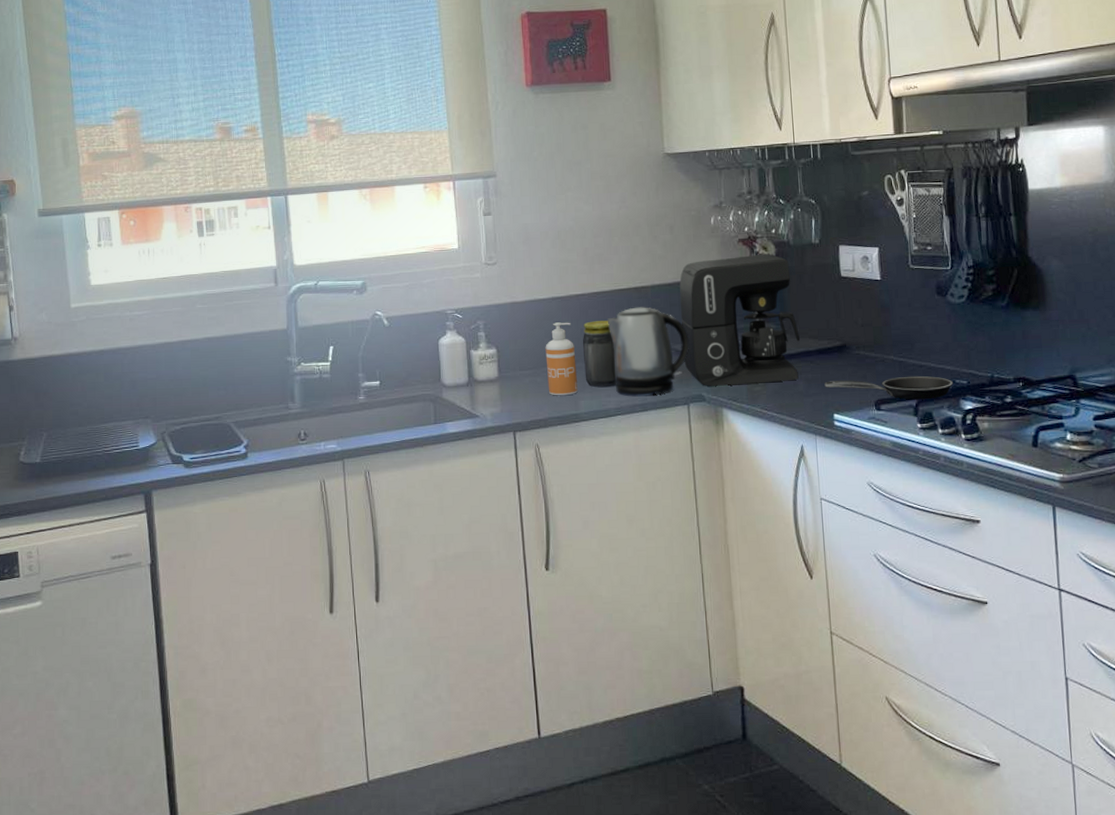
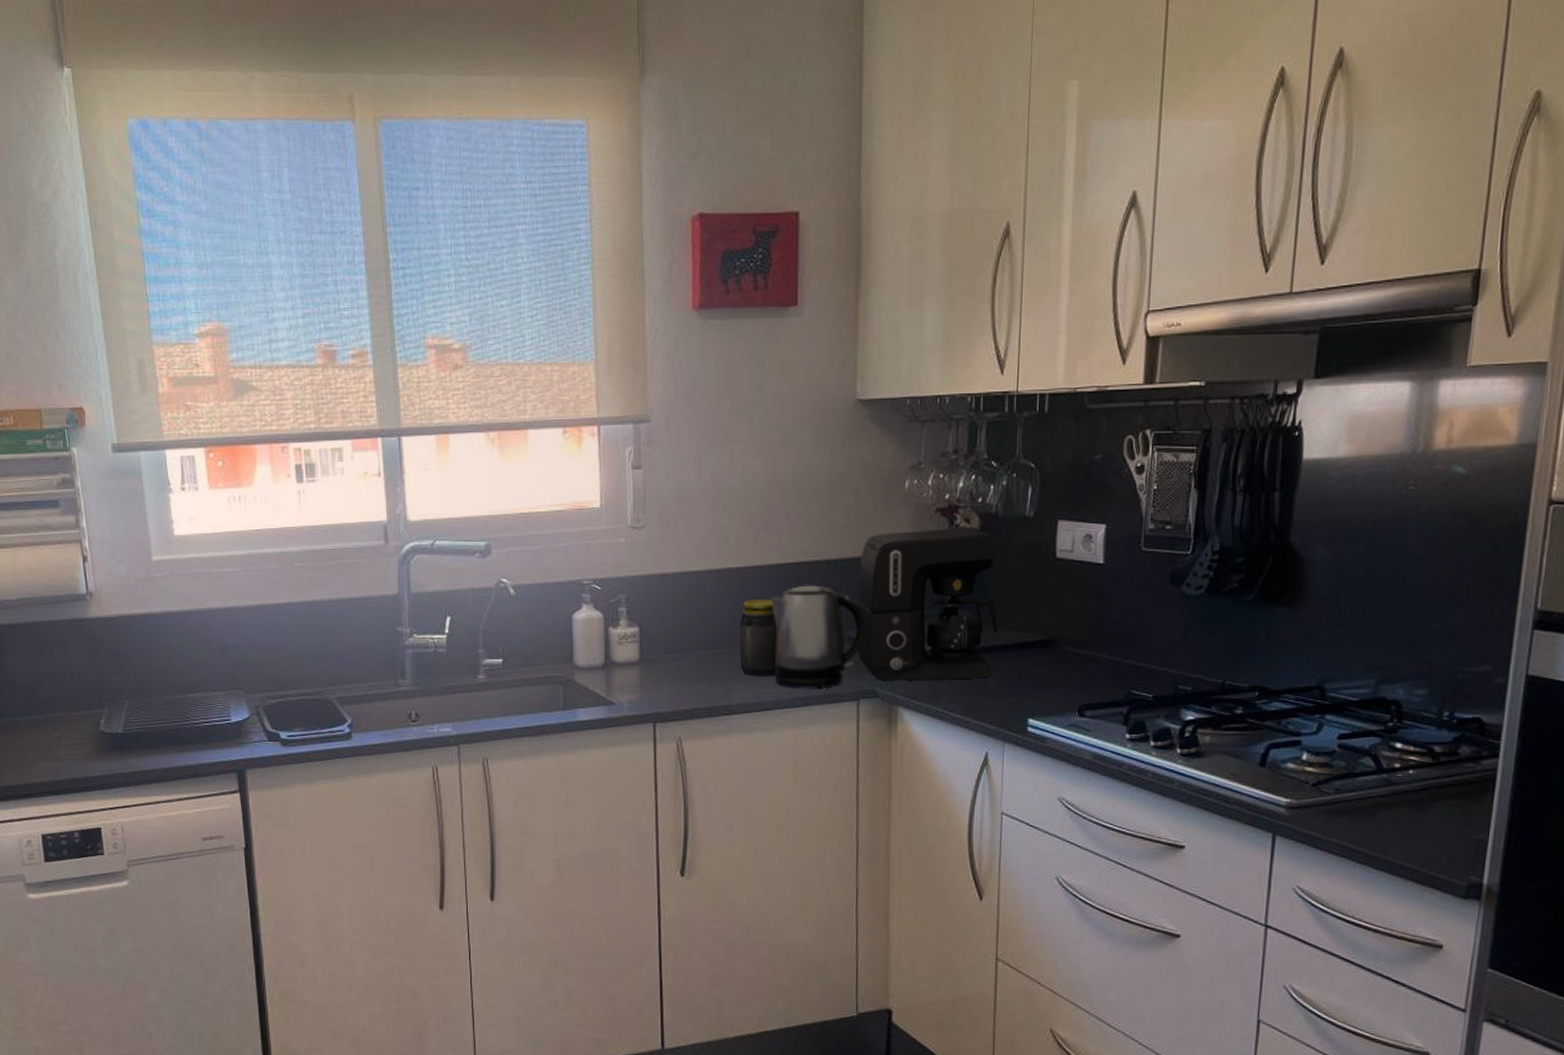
soap dispenser: present [545,322,579,396] -> none [695,599,732,684]
frying pan: present [824,375,954,400] -> none [1021,678,1176,707]

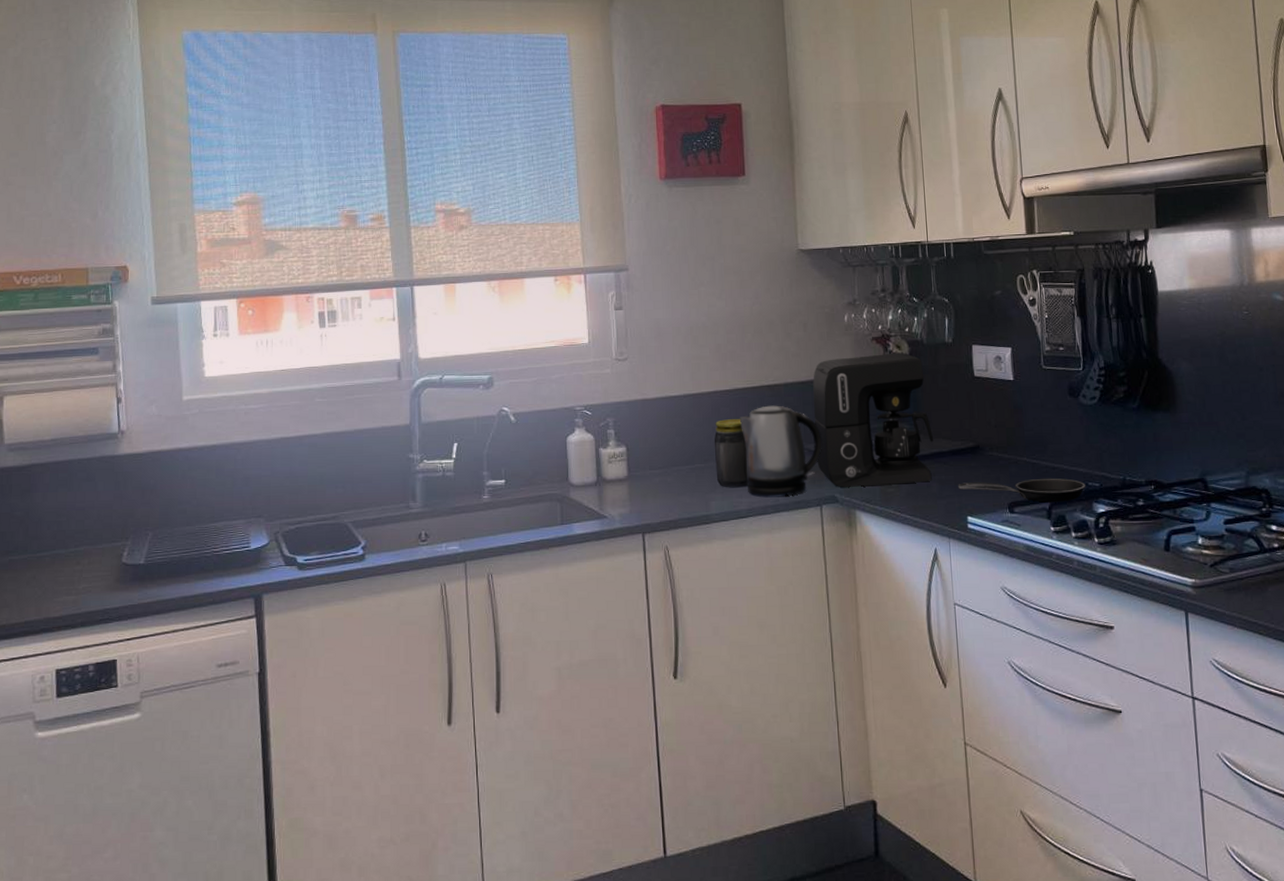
frying pan: none [1021,678,1176,707] -> present [958,478,1086,503]

